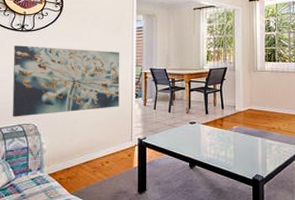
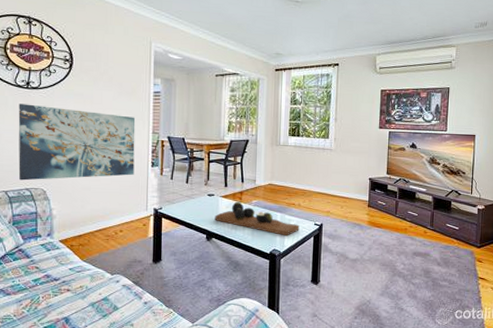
decorative tray: none [197,128,281,161] -> present [215,201,300,236]

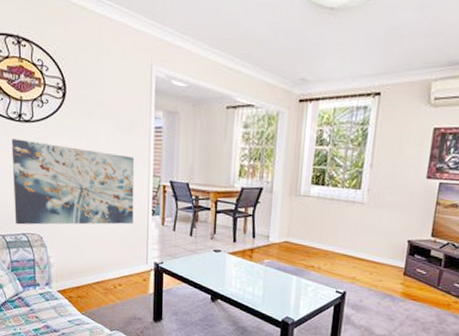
decorative tray: present [215,201,300,236] -> none [221,259,318,303]

